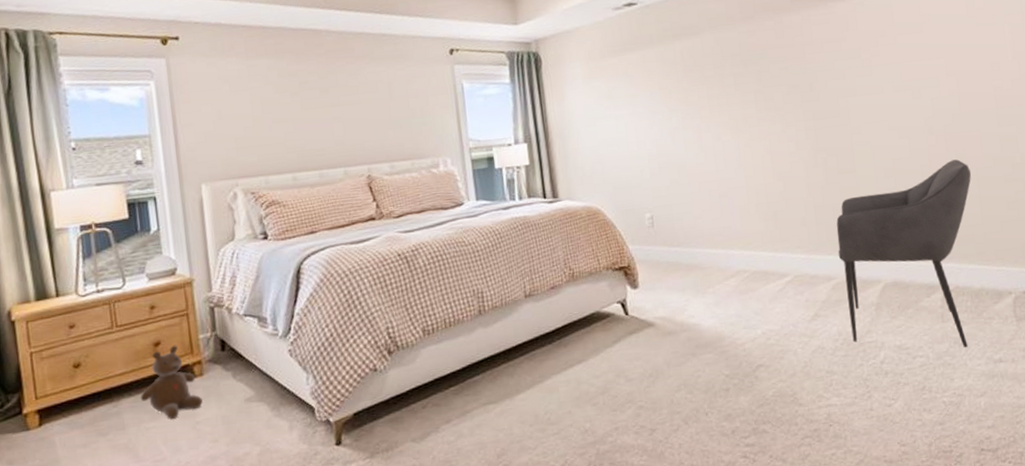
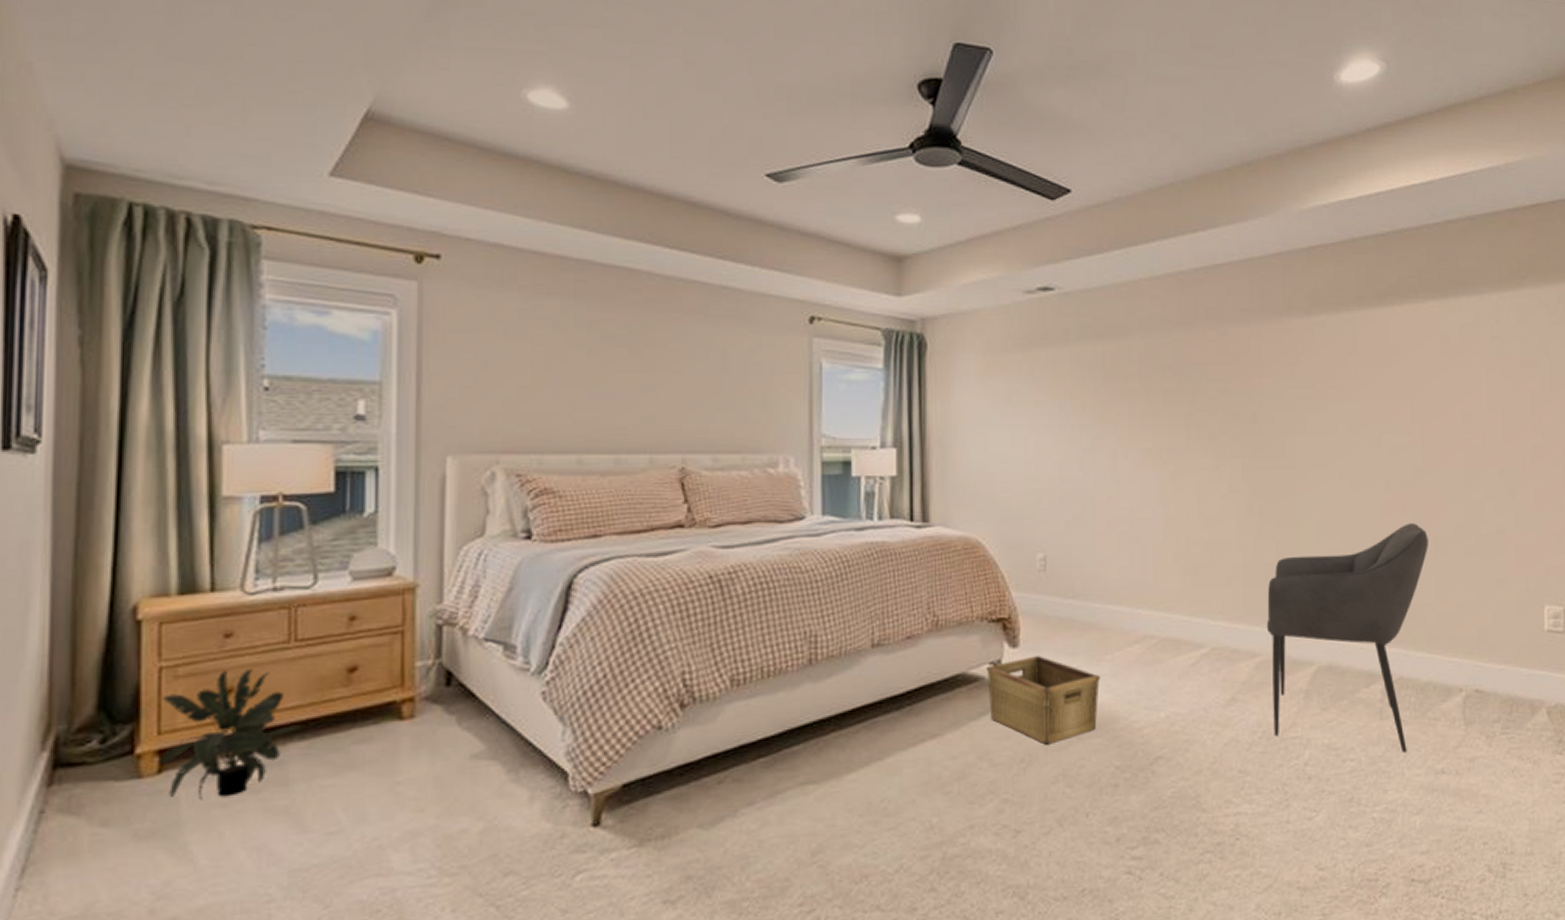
potted plant: none [34,349,130,443] -> present [160,669,304,800]
stuffed bear: present [140,345,203,419] -> none [317,673,409,775]
hamper: none [614,293,707,362] -> present [986,654,1101,745]

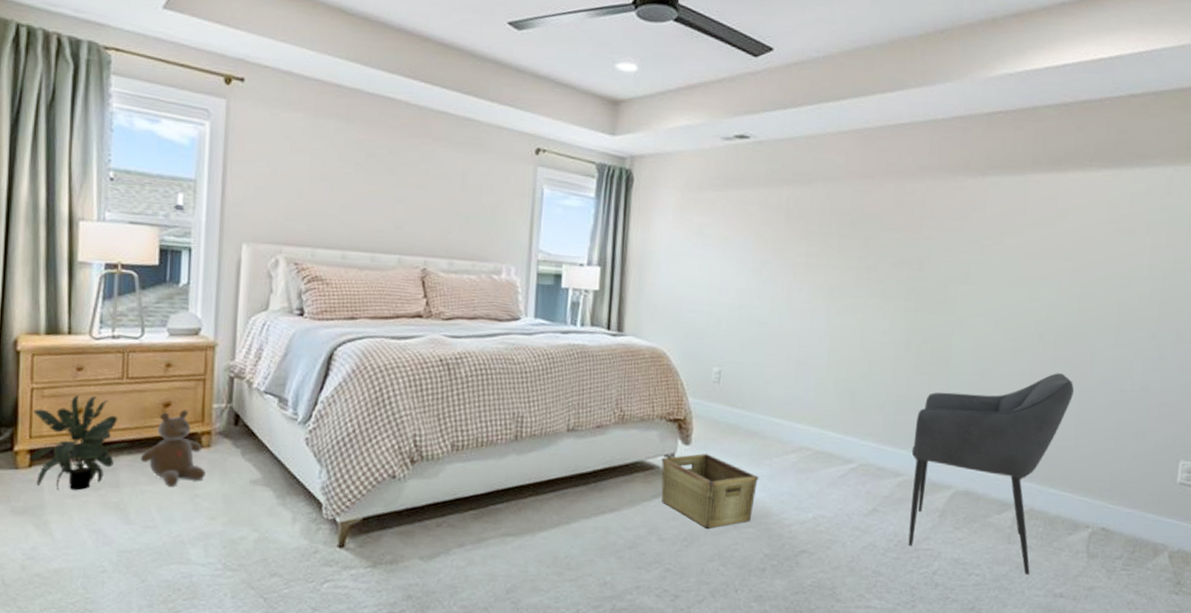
stuffed bear: none [317,673,409,775] -> present [140,409,206,486]

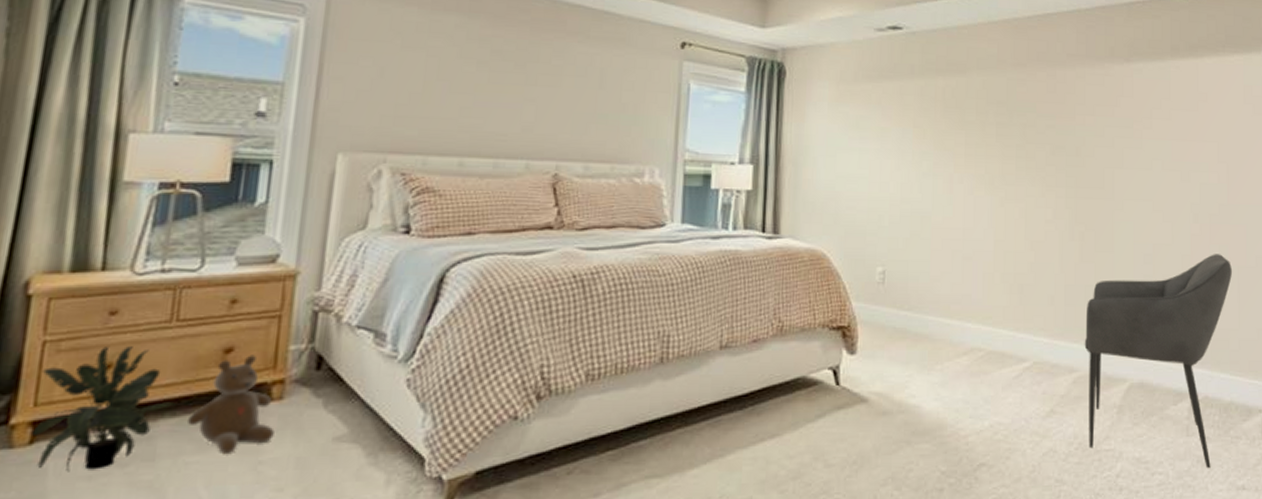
hamper: present [661,453,759,529] -> none [825,362,931,448]

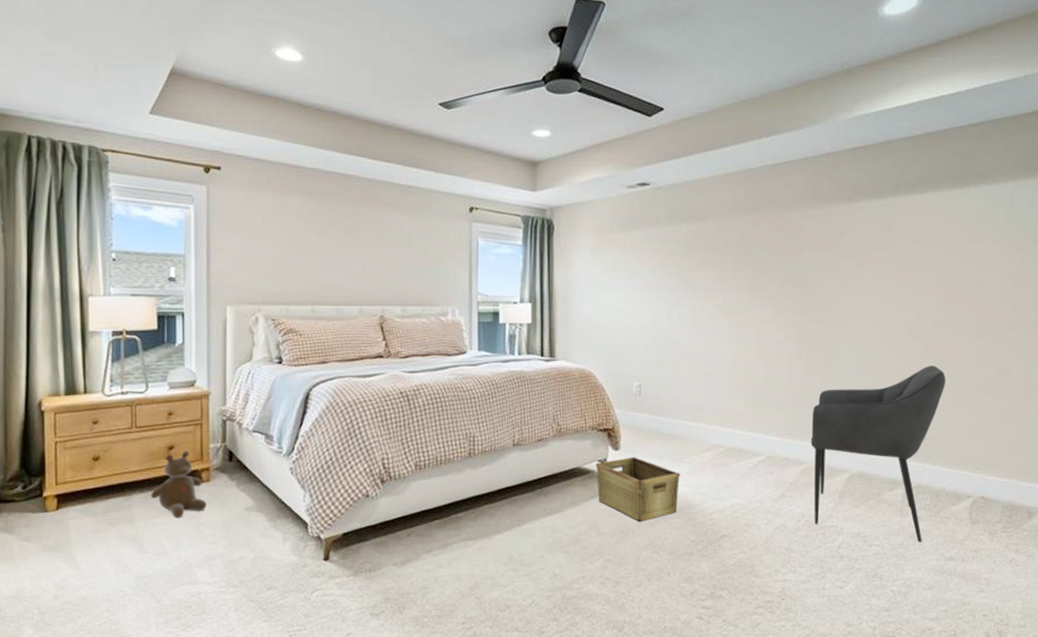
potted plant: present [32,347,176,472] -> none [57,445,142,528]
hamper: none [825,362,931,448] -> present [595,456,681,522]

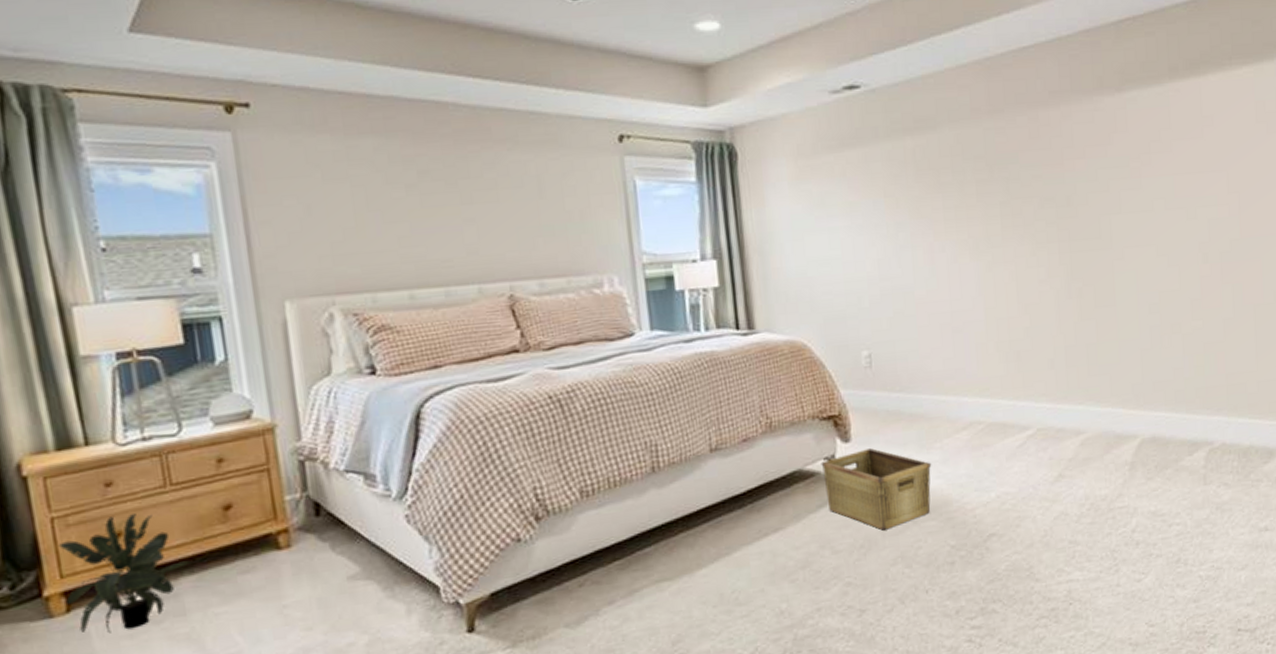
potted plant: none [57,445,142,528] -> present [58,514,192,634]
stuffed bear: present [150,451,207,518] -> none [205,508,291,602]
armchair: present [810,366,946,543] -> none [1089,293,1249,515]

